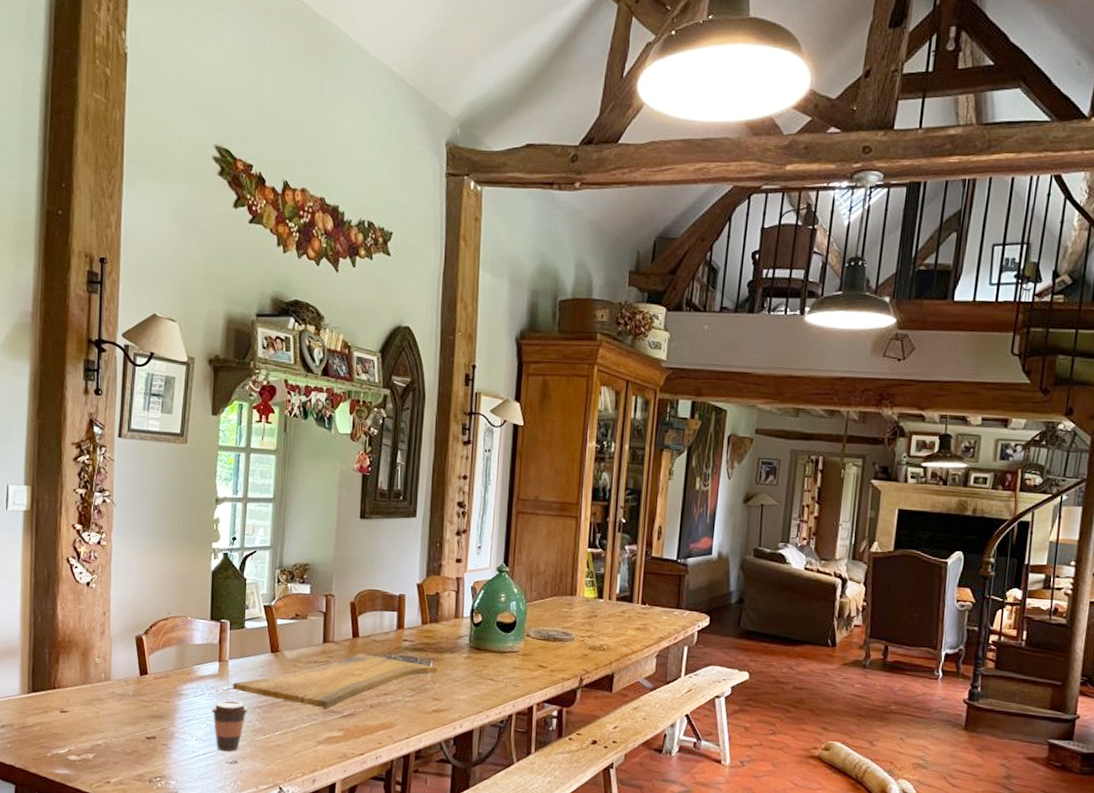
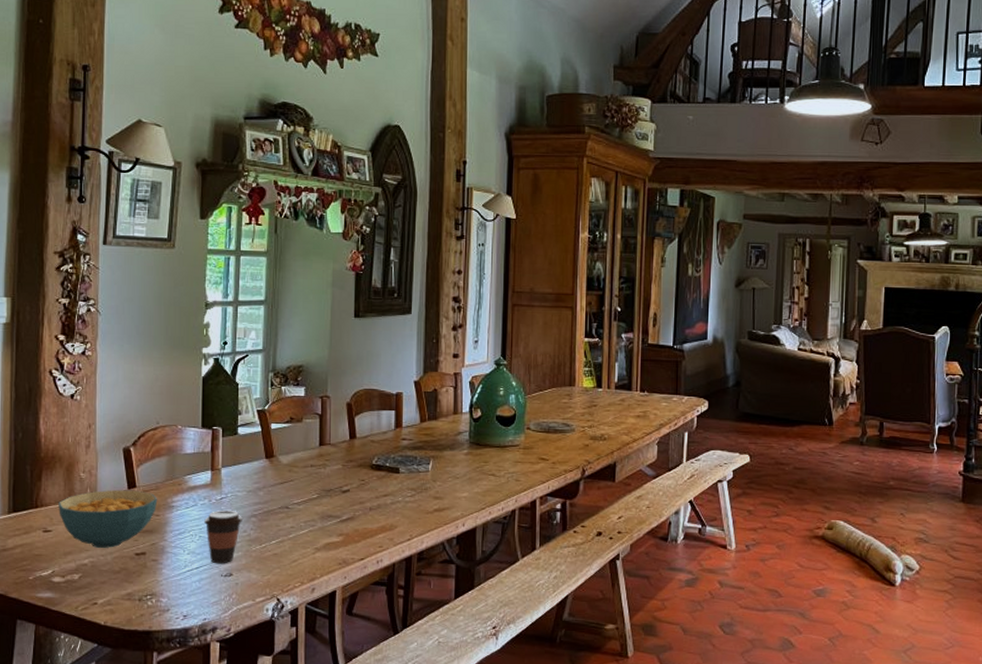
cereal bowl: none [75,675,168,731] -> present [59,489,158,548]
cutting board: present [232,654,438,708] -> none [225,455,438,513]

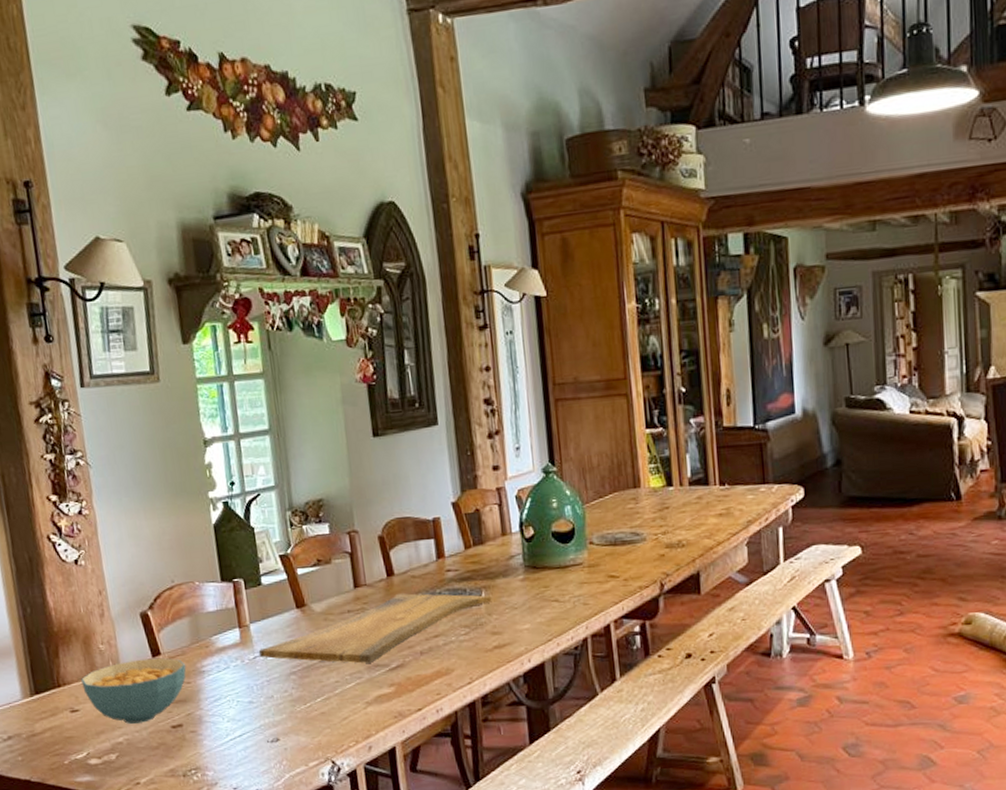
coffee cup: present [204,509,244,564] -> none [240,669,283,730]
cutting board: none [225,455,438,513] -> present [258,593,492,664]

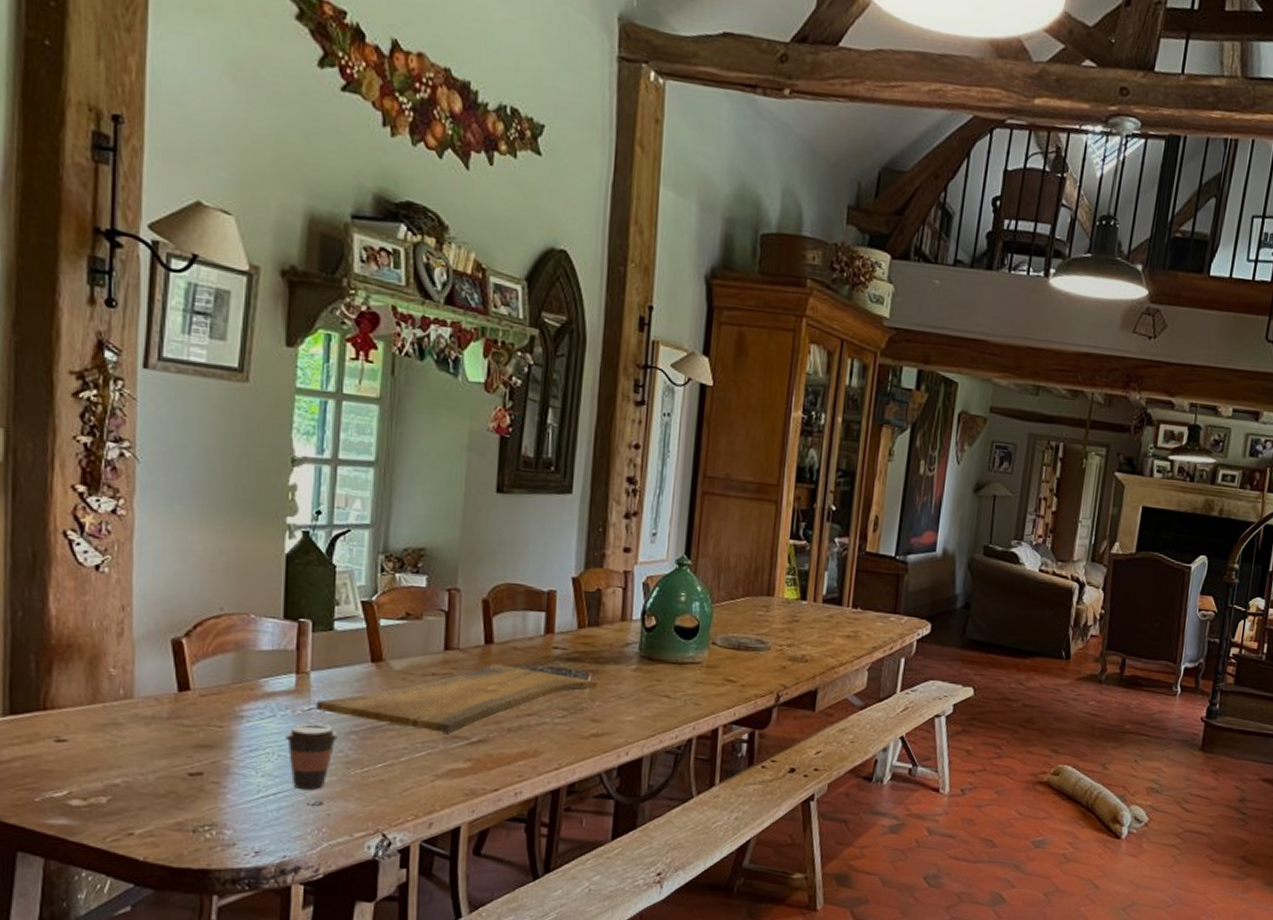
cereal bowl: present [81,657,187,724] -> none [77,691,221,765]
coffee cup: none [240,669,283,730] -> present [285,723,340,790]

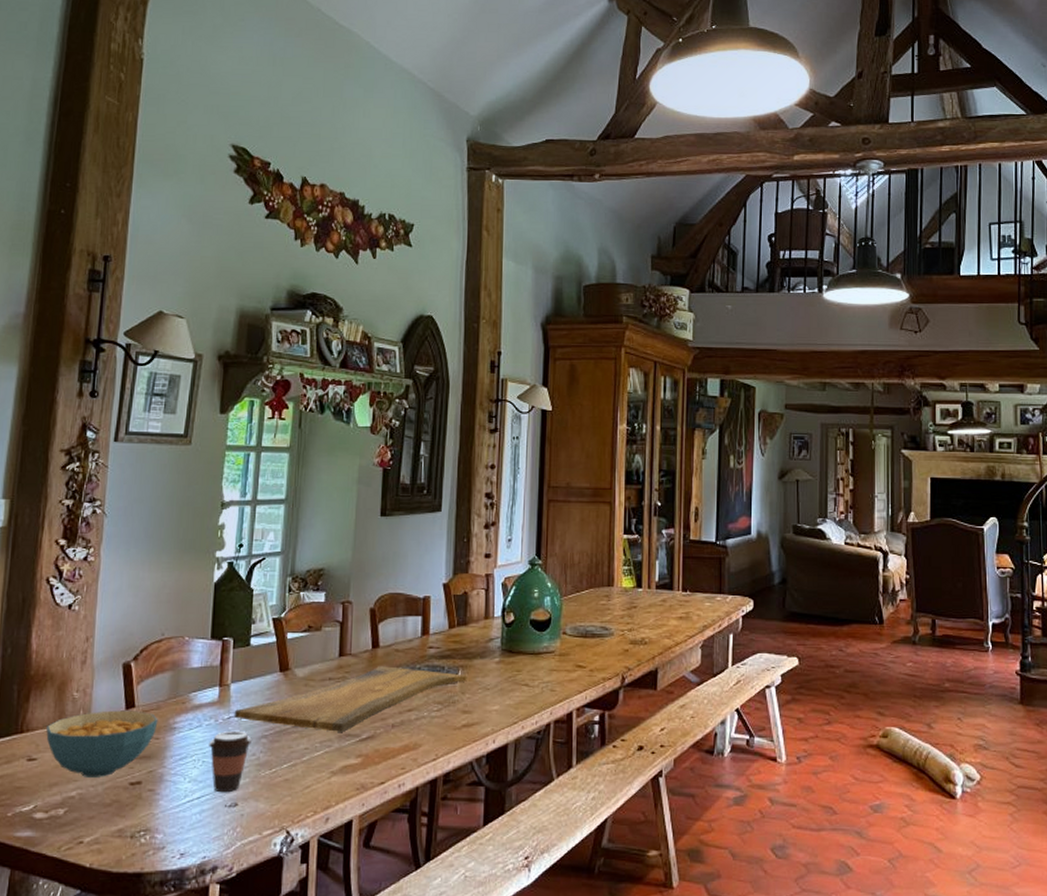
cereal bowl: none [77,691,221,765] -> present [46,710,158,777]

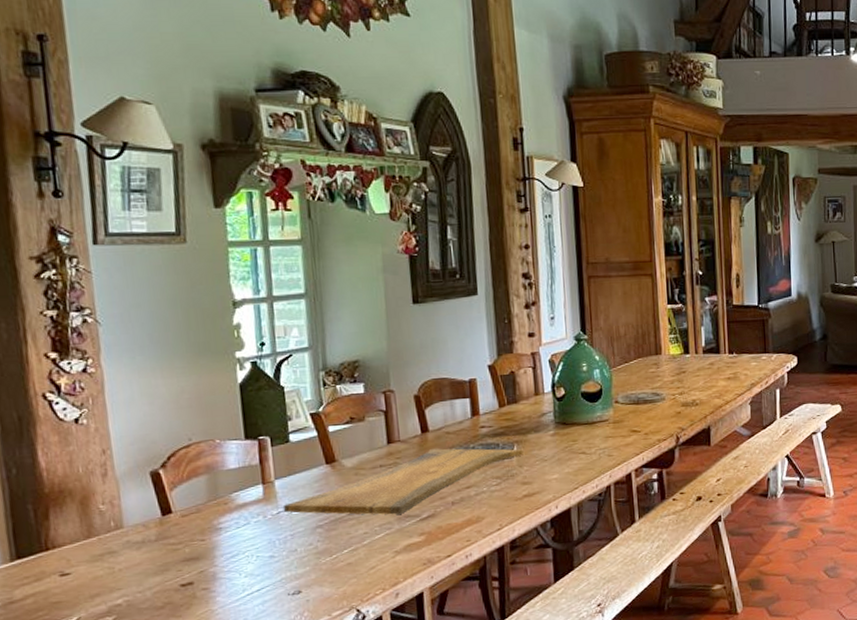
cereal bowl: present [46,710,158,777] -> none [75,516,201,585]
coffee cup: present [209,730,253,793] -> none [260,524,308,583]

